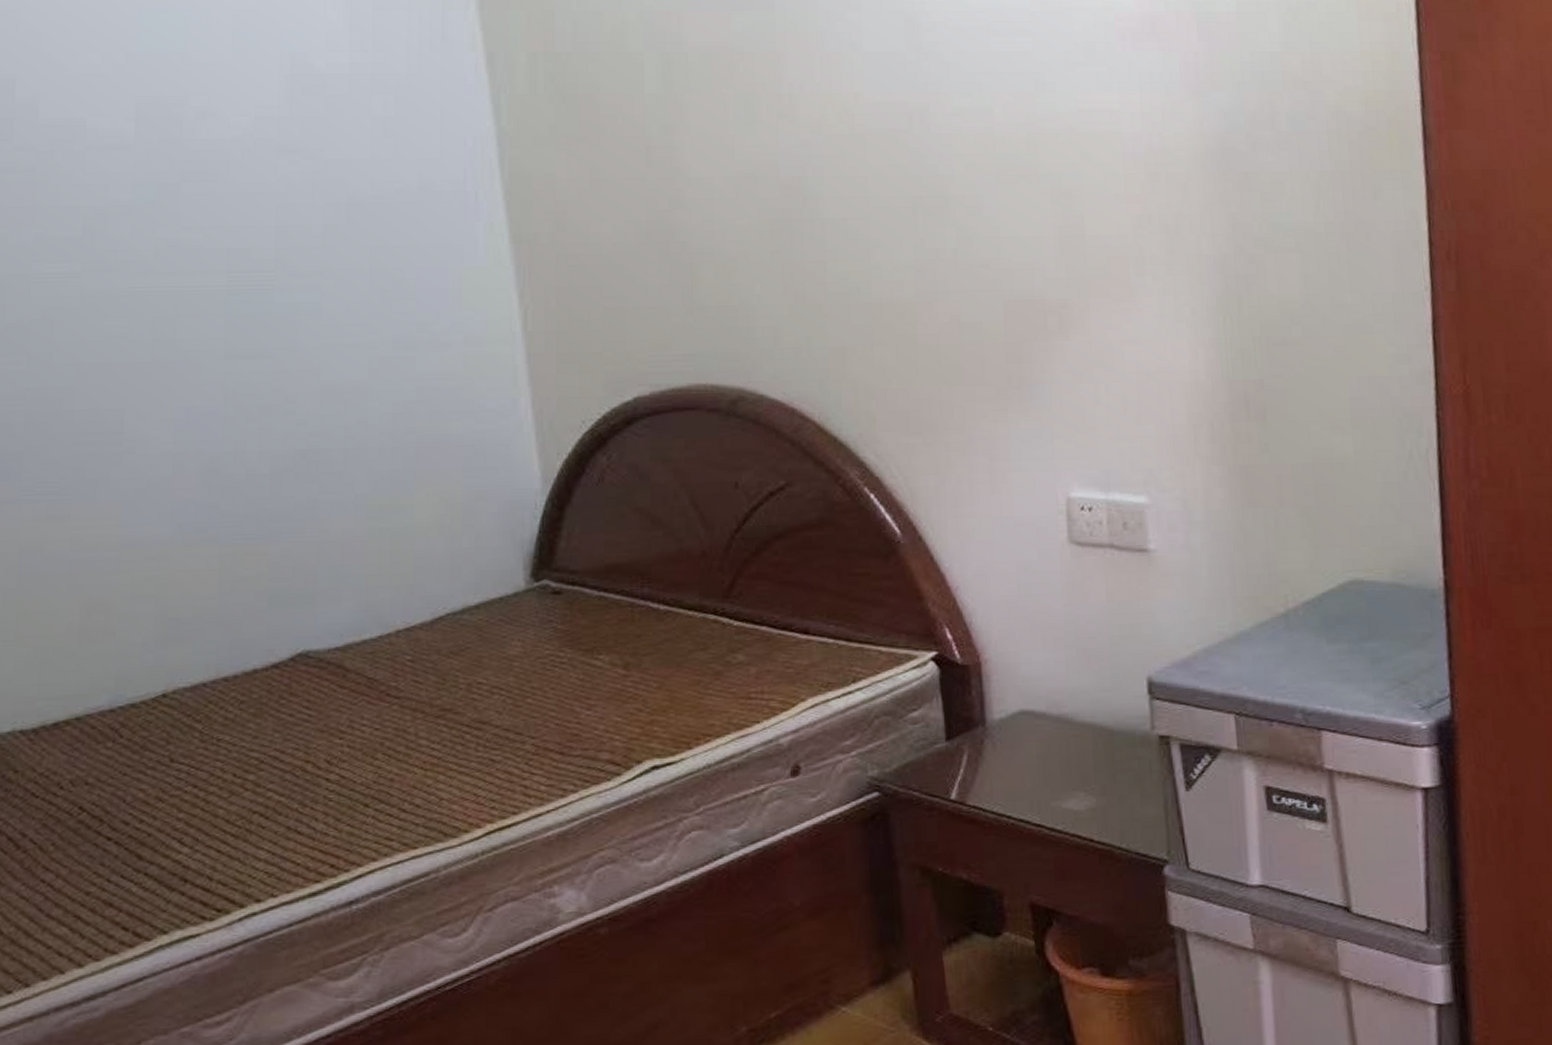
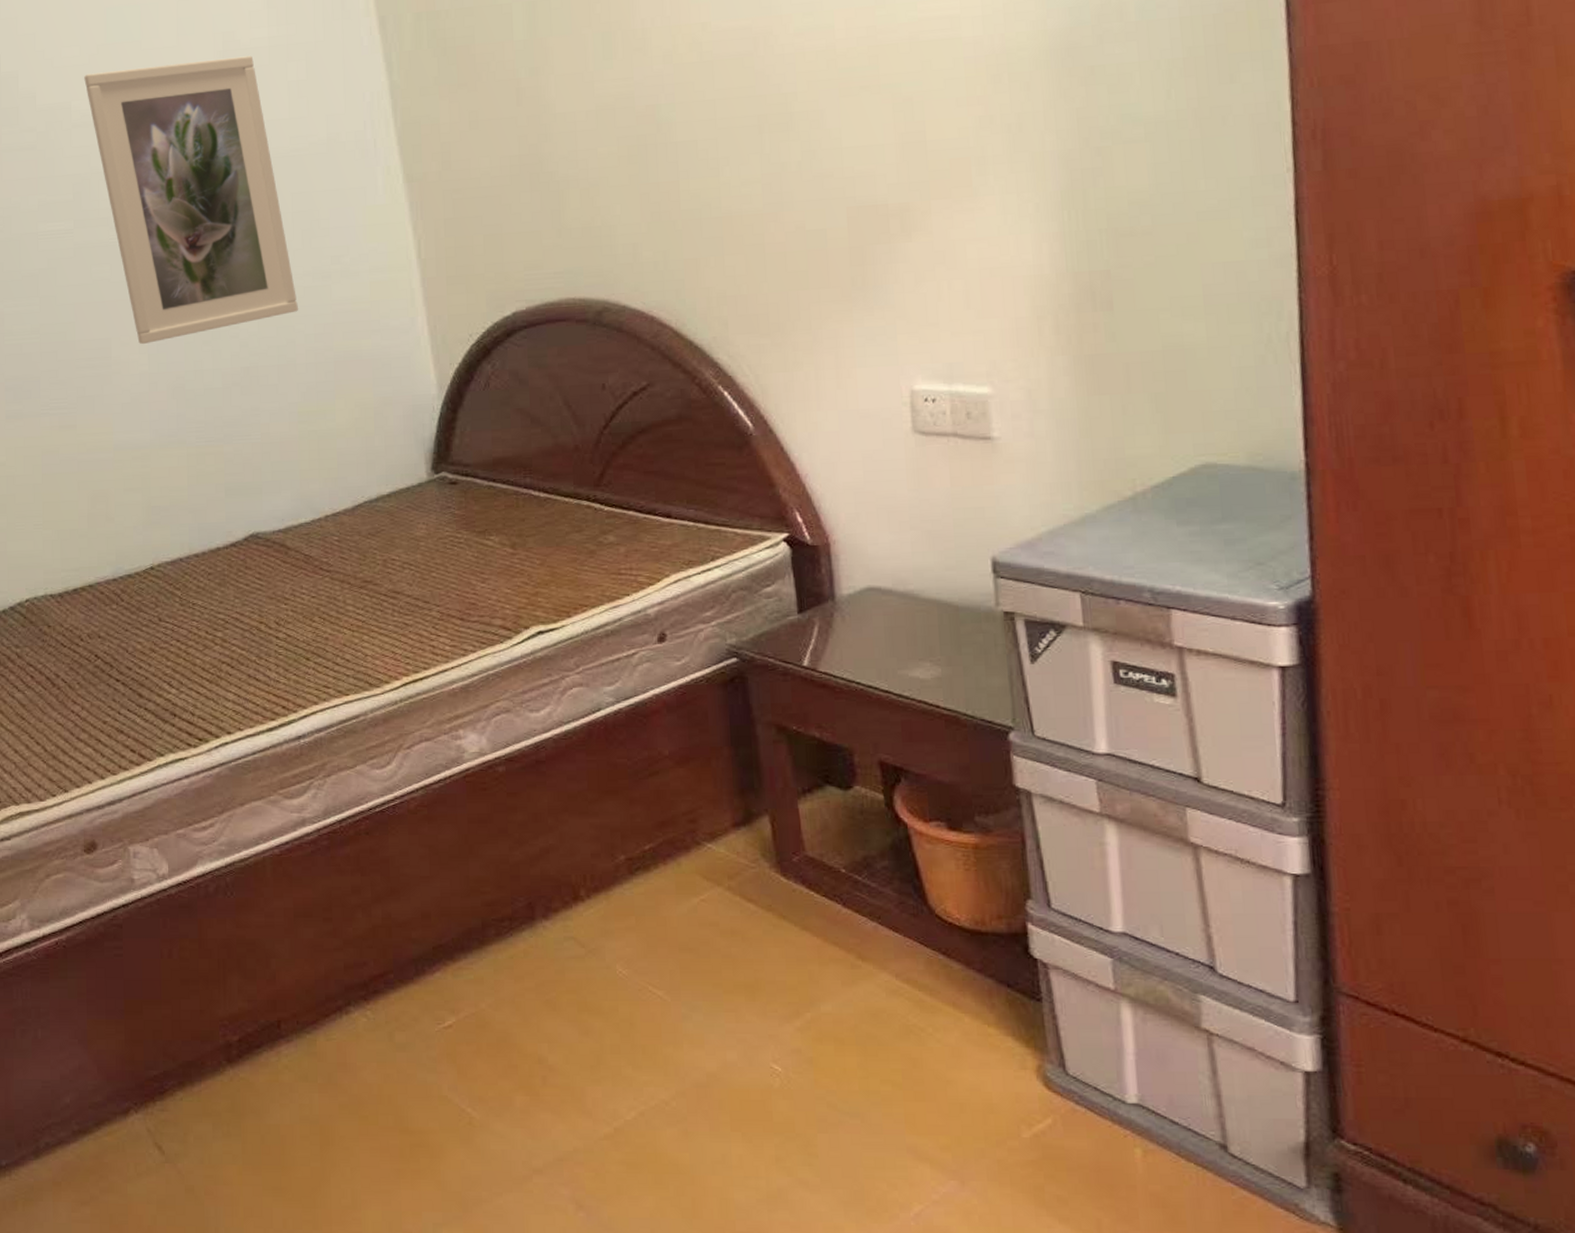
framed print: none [106,83,374,419] -> present [84,55,299,345]

